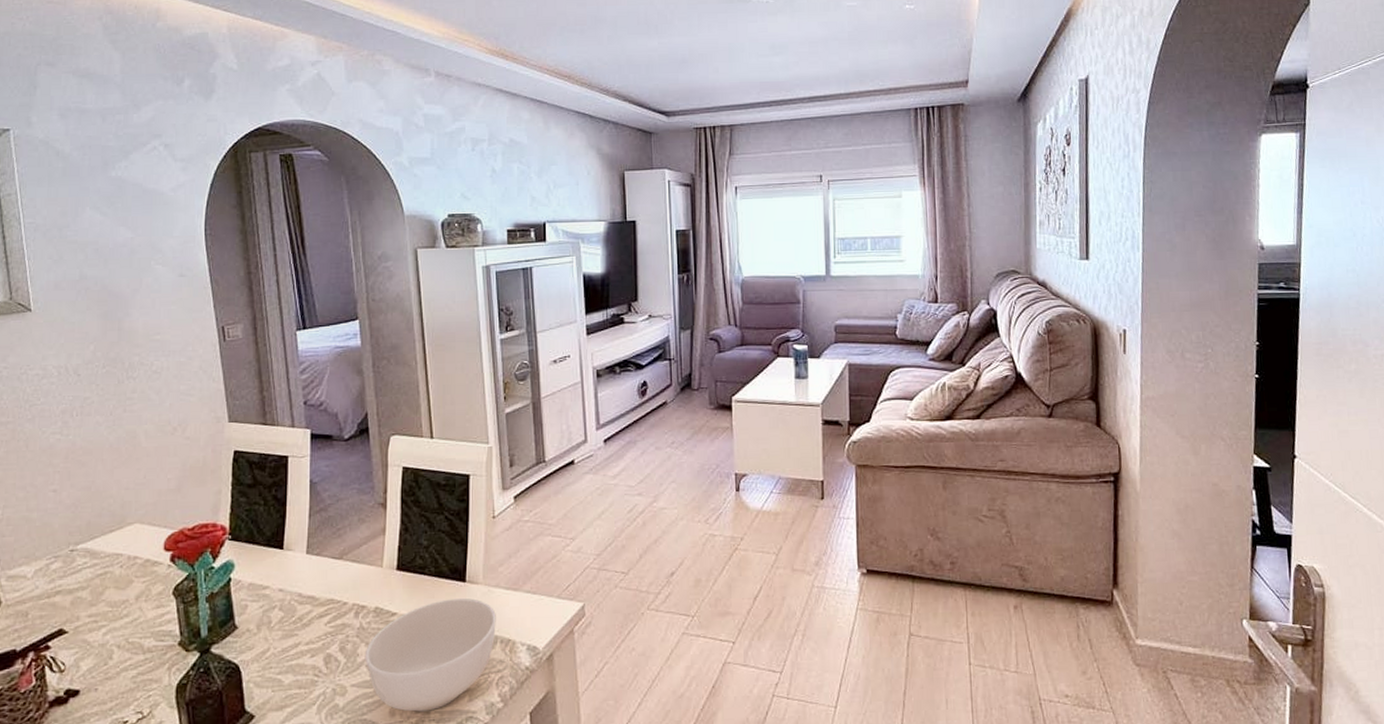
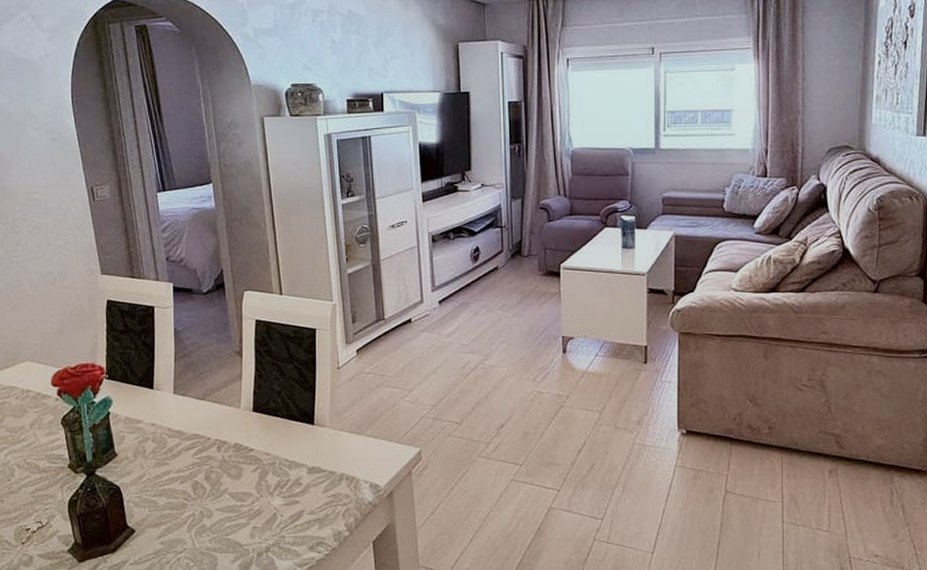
bowl: present [364,598,496,712] -> none [227,439,342,535]

